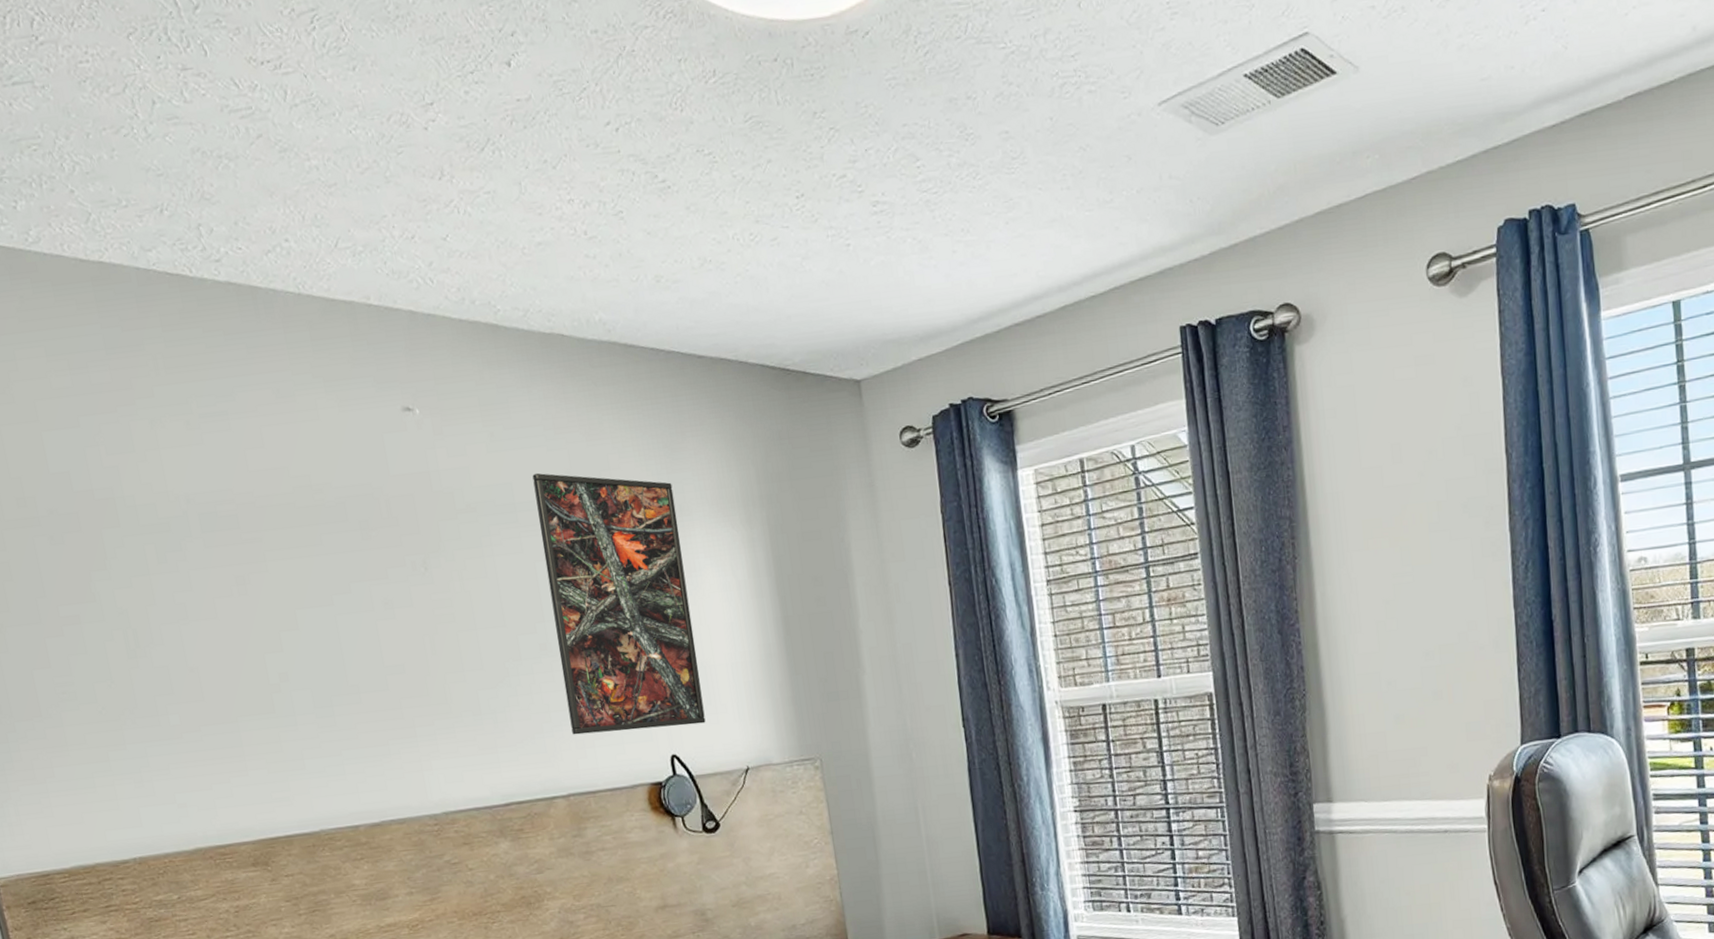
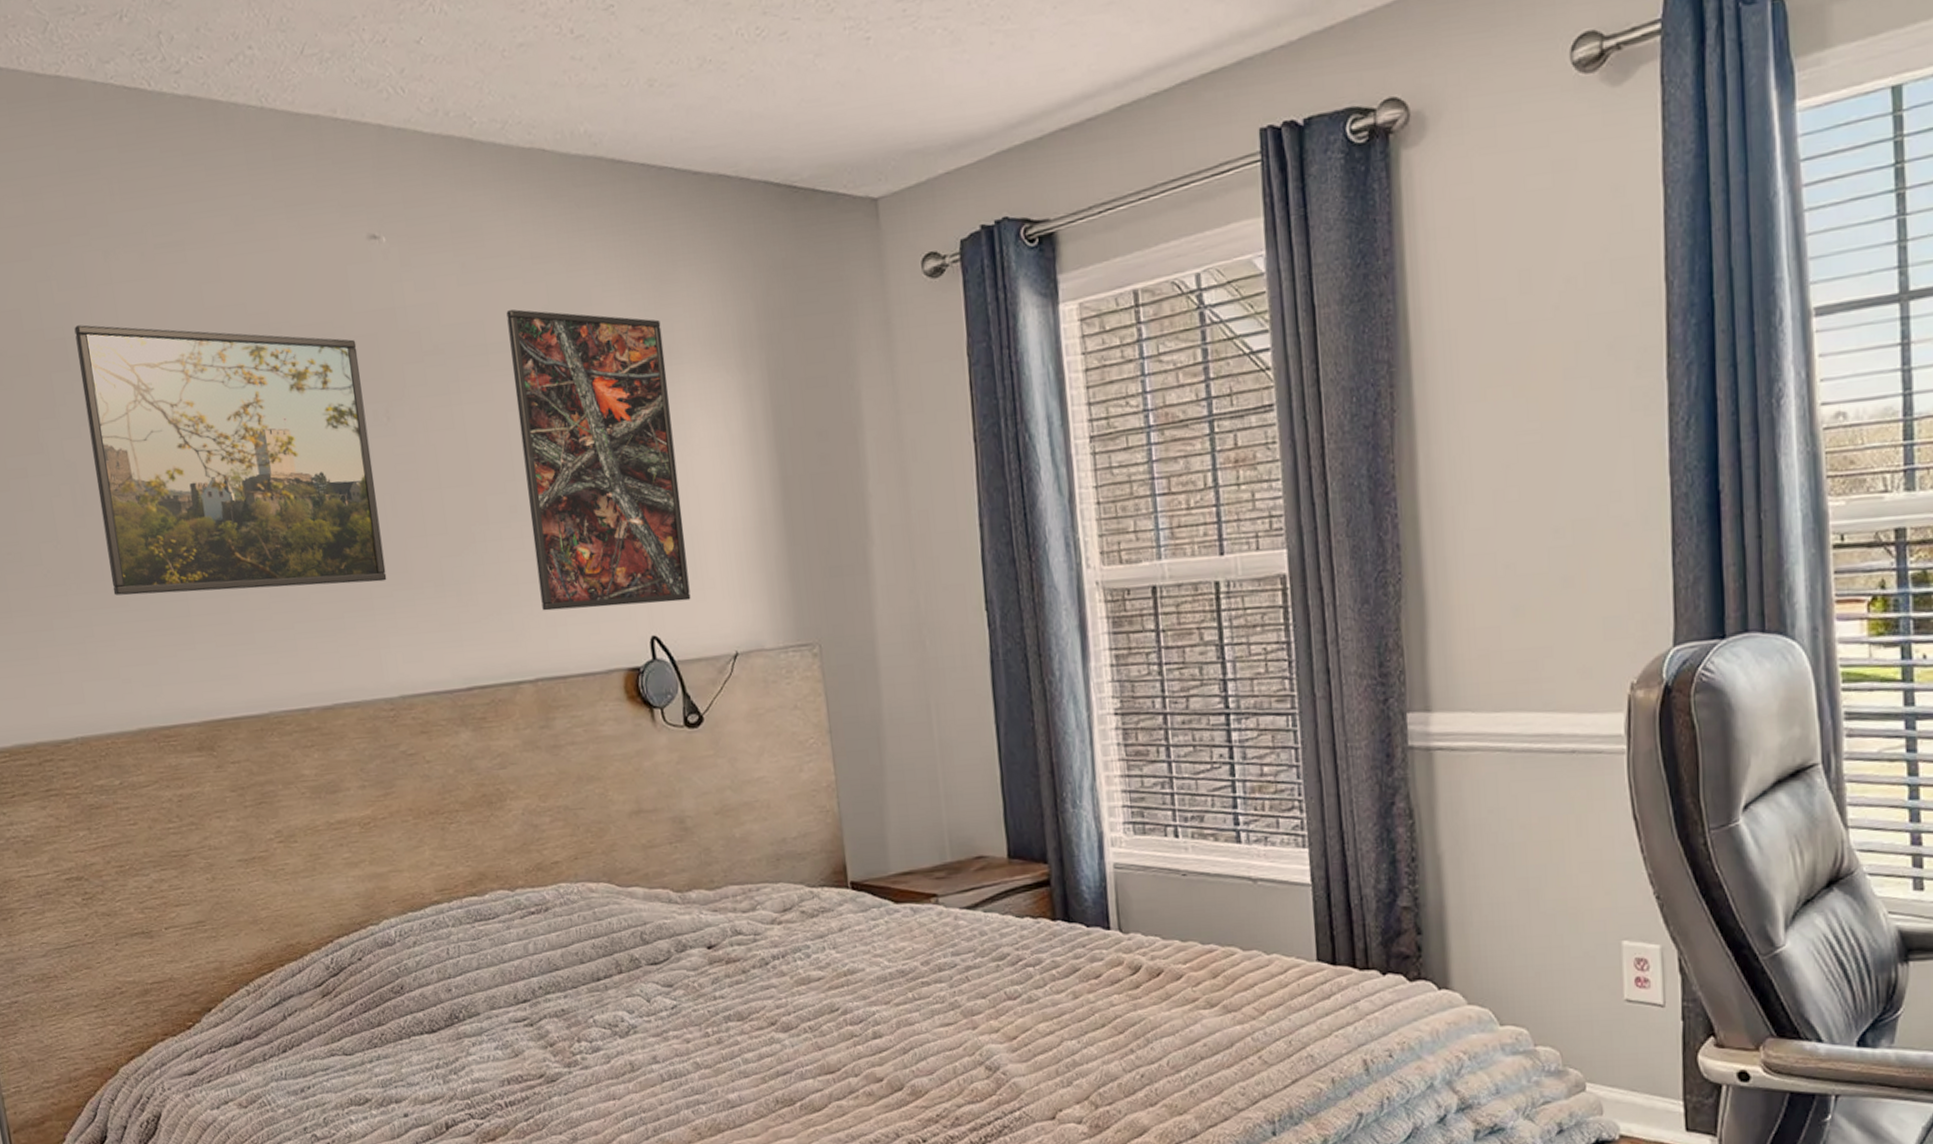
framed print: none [123,486,428,729] -> present [74,324,387,596]

